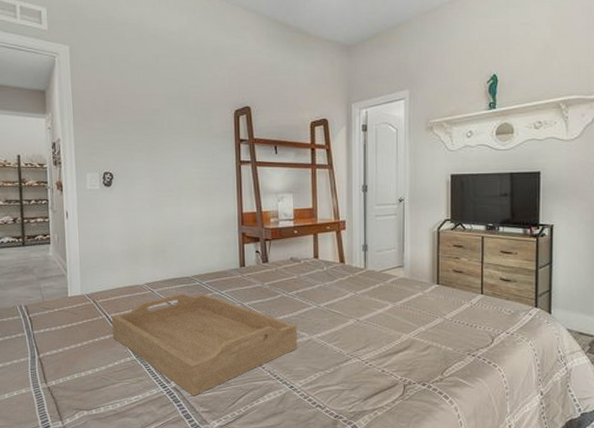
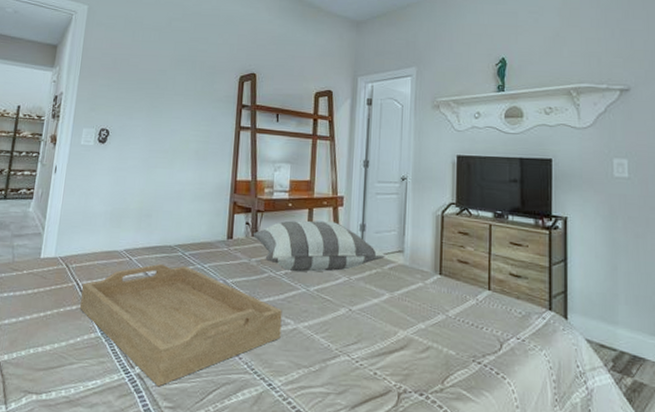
pillow: none [263,244,387,292] -> present [252,220,385,272]

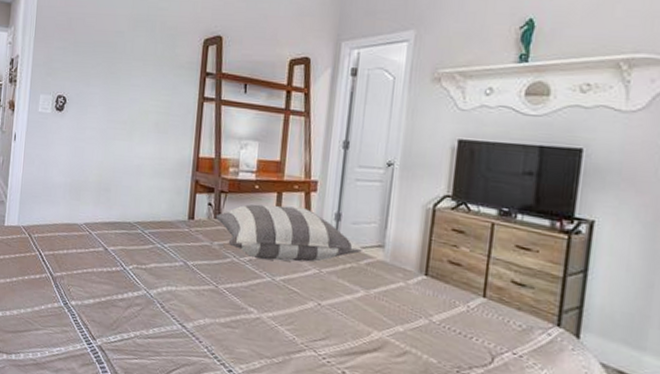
serving tray: present [80,264,282,387] -> none [43,240,245,361]

